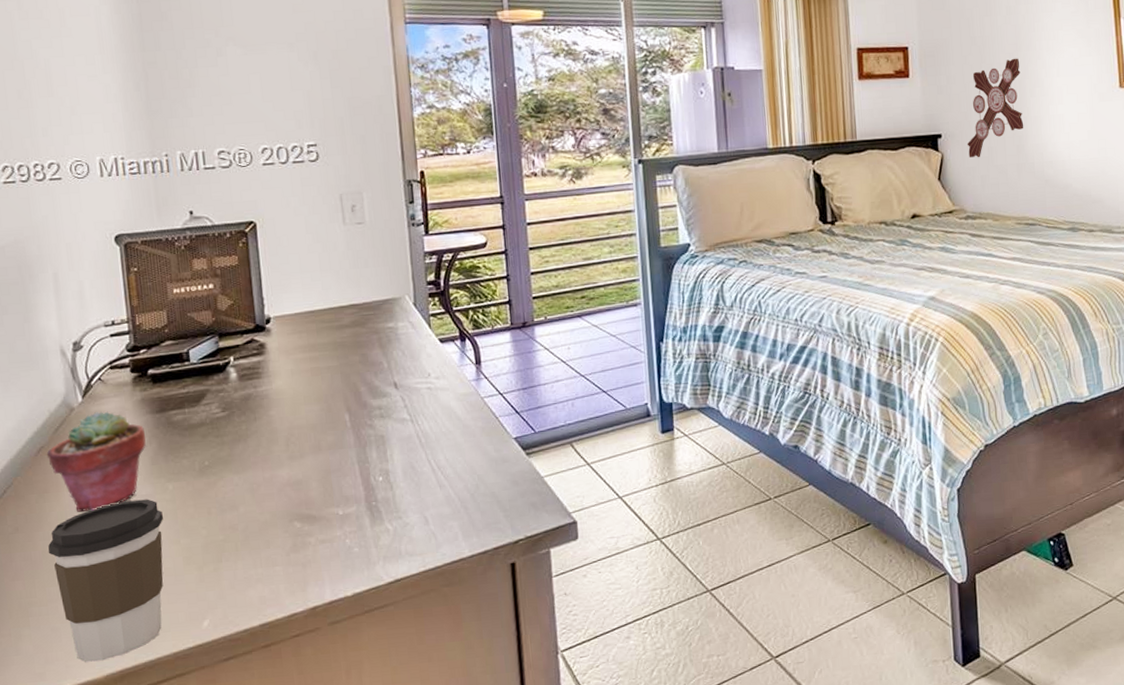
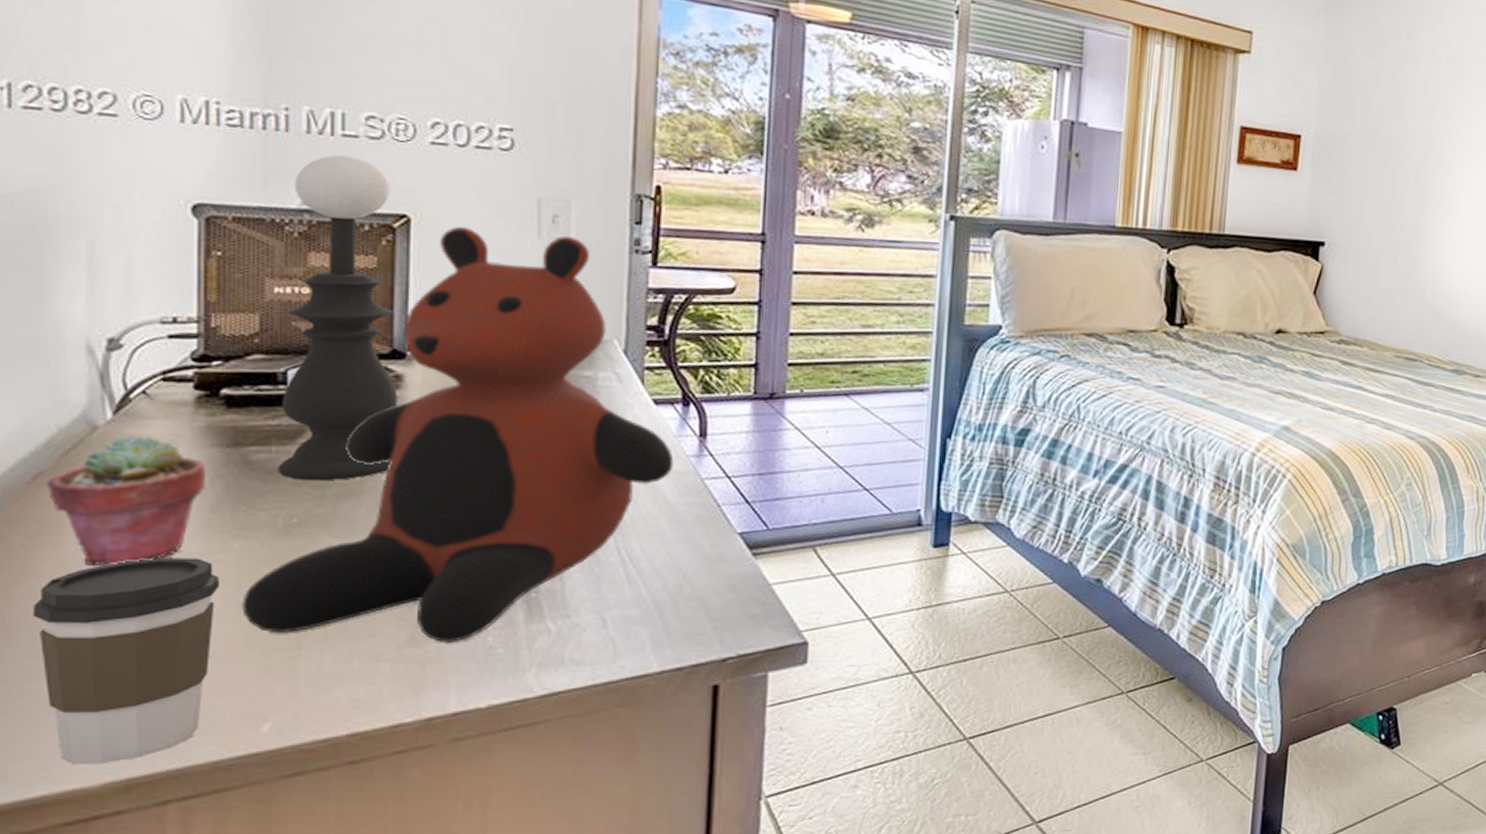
table lamp: none [177,183,265,433] -> present [278,154,398,481]
teddy bear: none [178,220,460,551] -> present [240,226,674,644]
decorative cross: present [967,58,1024,158] -> none [1352,168,1427,276]

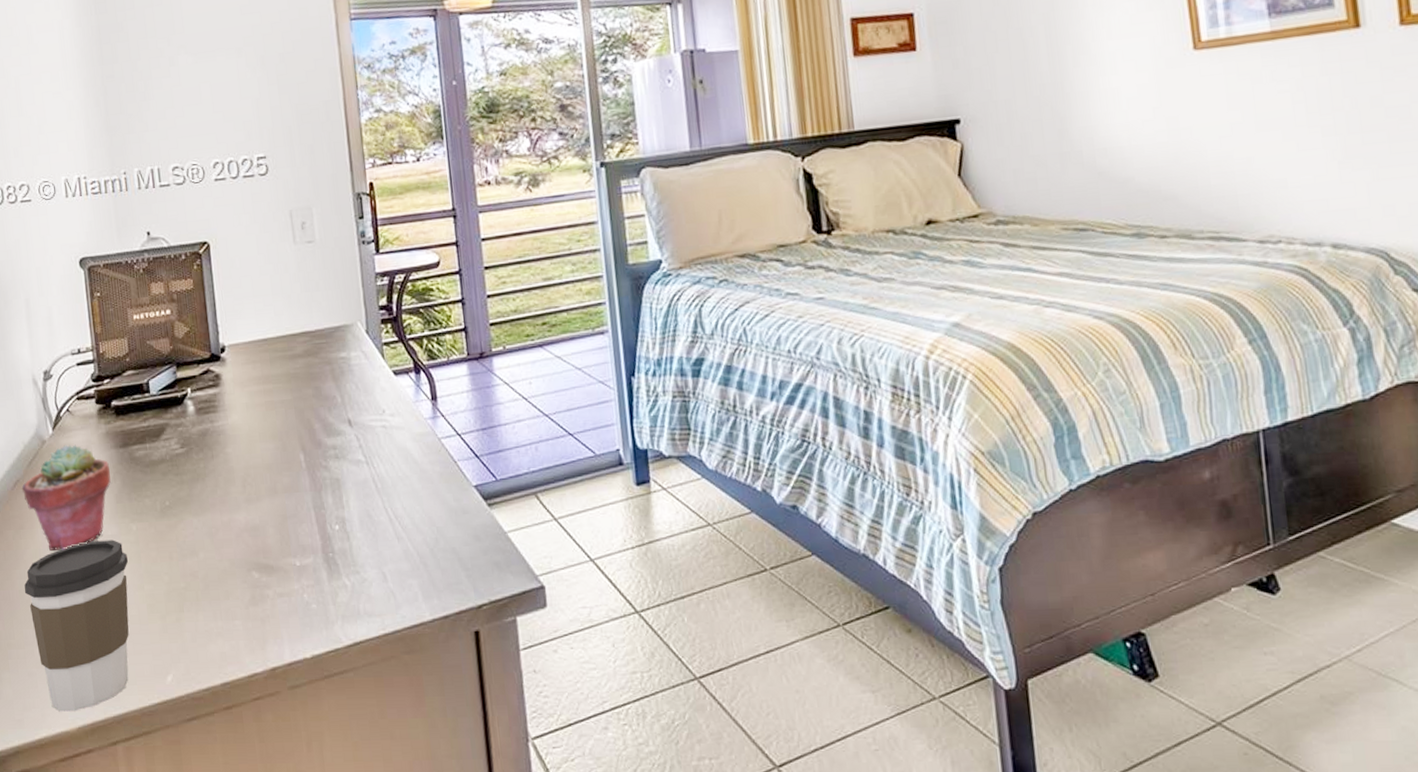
teddy bear: present [240,226,674,644] -> none [142,239,416,602]
table lamp: present [278,154,398,481] -> none [135,201,222,470]

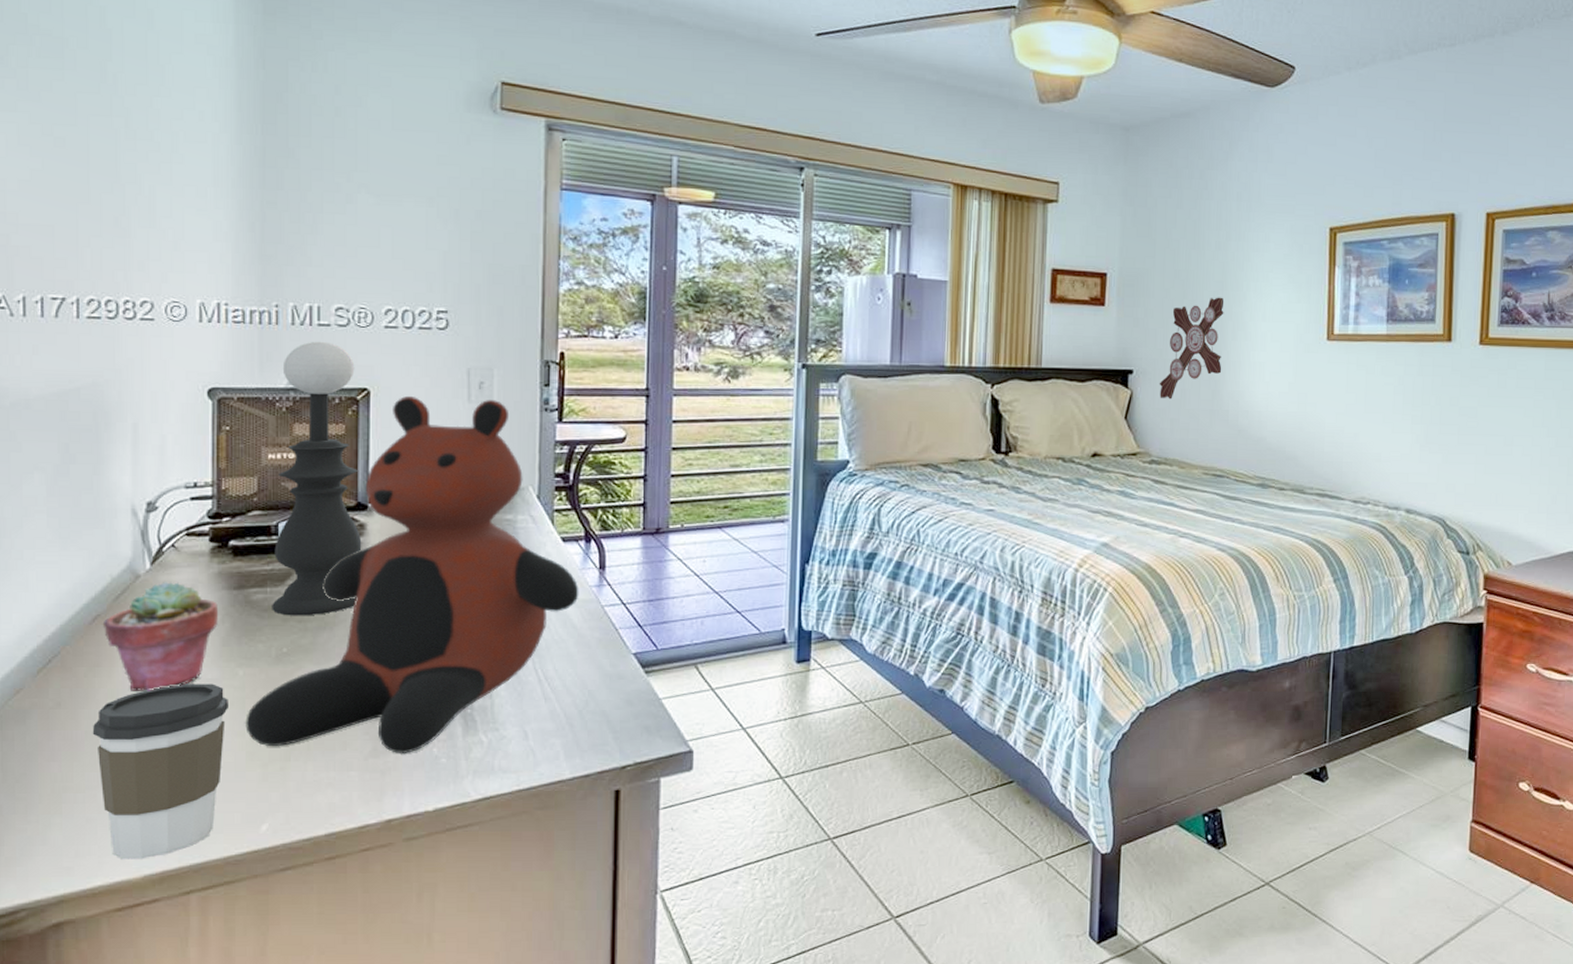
table lamp: none [135,201,222,470] -> present [272,341,362,616]
teddy bear: none [142,239,416,602] -> present [244,395,579,755]
decorative cross: none [993,19,1067,147] -> present [1159,297,1224,400]

